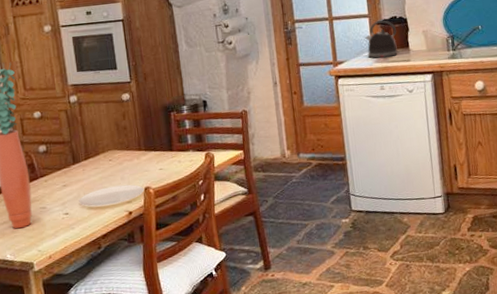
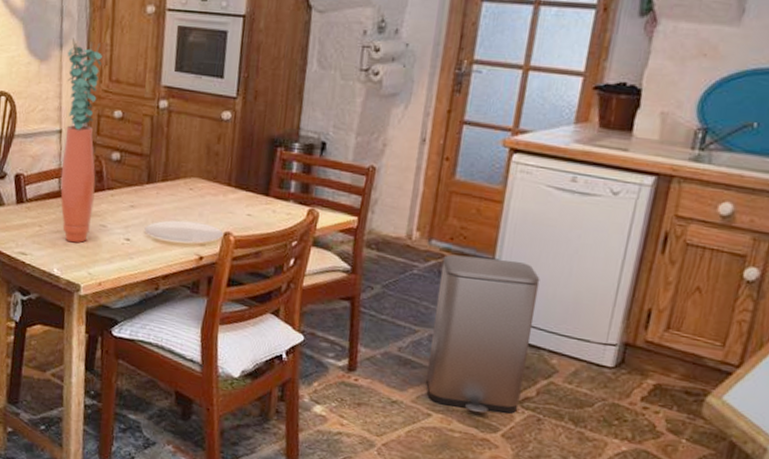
pedal bin: none [311,154,391,276] -> present [426,254,540,414]
kettle: present [365,20,400,59] -> none [566,83,622,140]

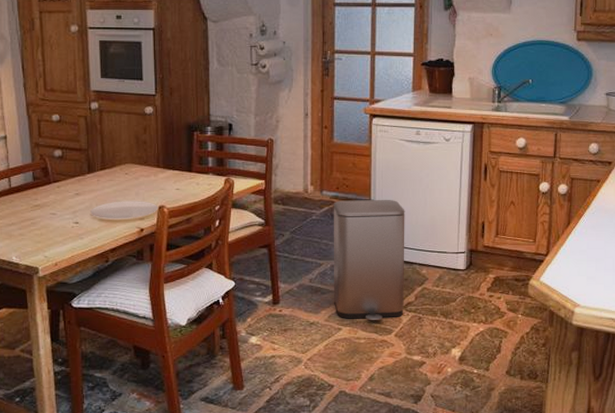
vase: present [60,37,102,243] -> none [4,56,43,232]

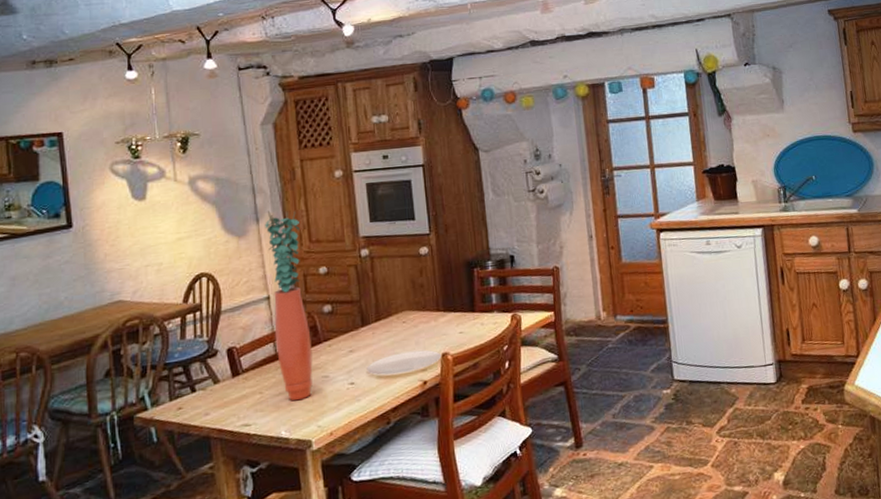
vase: none [4,56,43,232] -> present [265,210,313,401]
pedal bin: present [333,199,405,321] -> none [629,316,717,455]

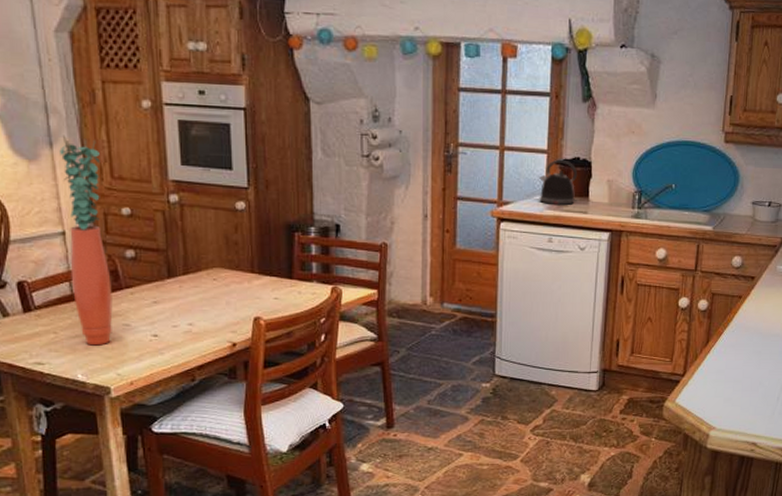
plate: present [366,350,442,377] -> none [172,311,254,334]
kettle: none [690,168,727,211] -> present [539,159,578,206]

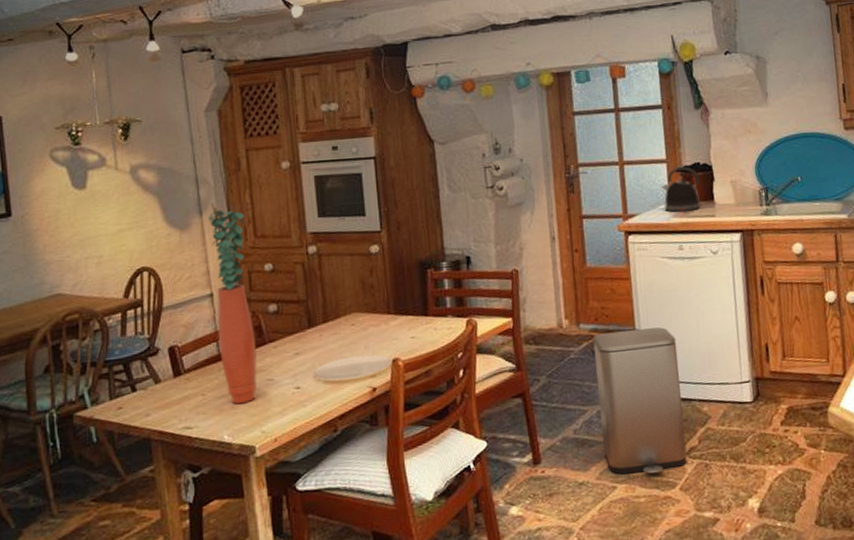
plate: none [172,311,254,334] -> present [313,354,392,382]
pedal bin: none [454,313,535,446] -> present [593,327,687,475]

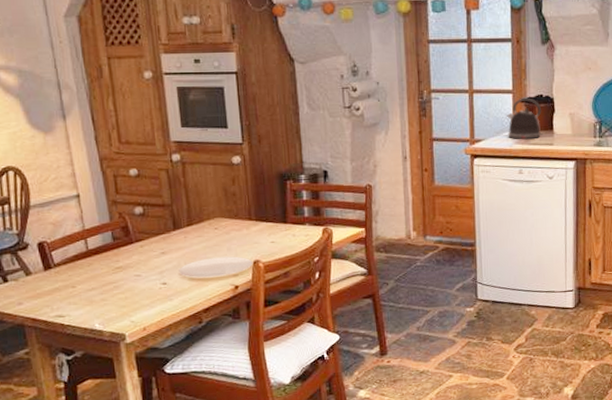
vase: present [208,202,257,405] -> none [72,107,125,297]
pedal bin: present [593,327,687,475] -> none [437,241,515,366]

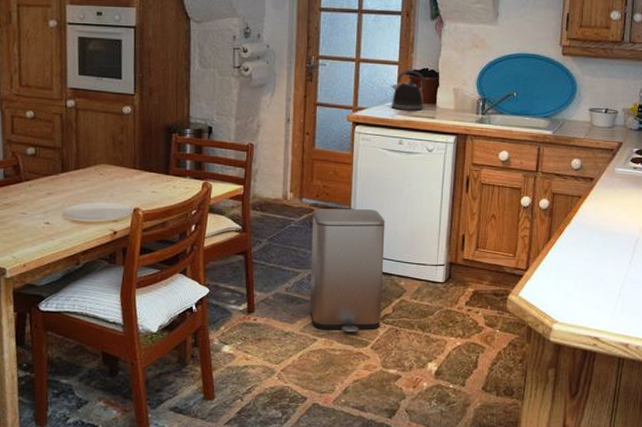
pedal bin: none [437,241,515,366] -> present [309,208,385,333]

